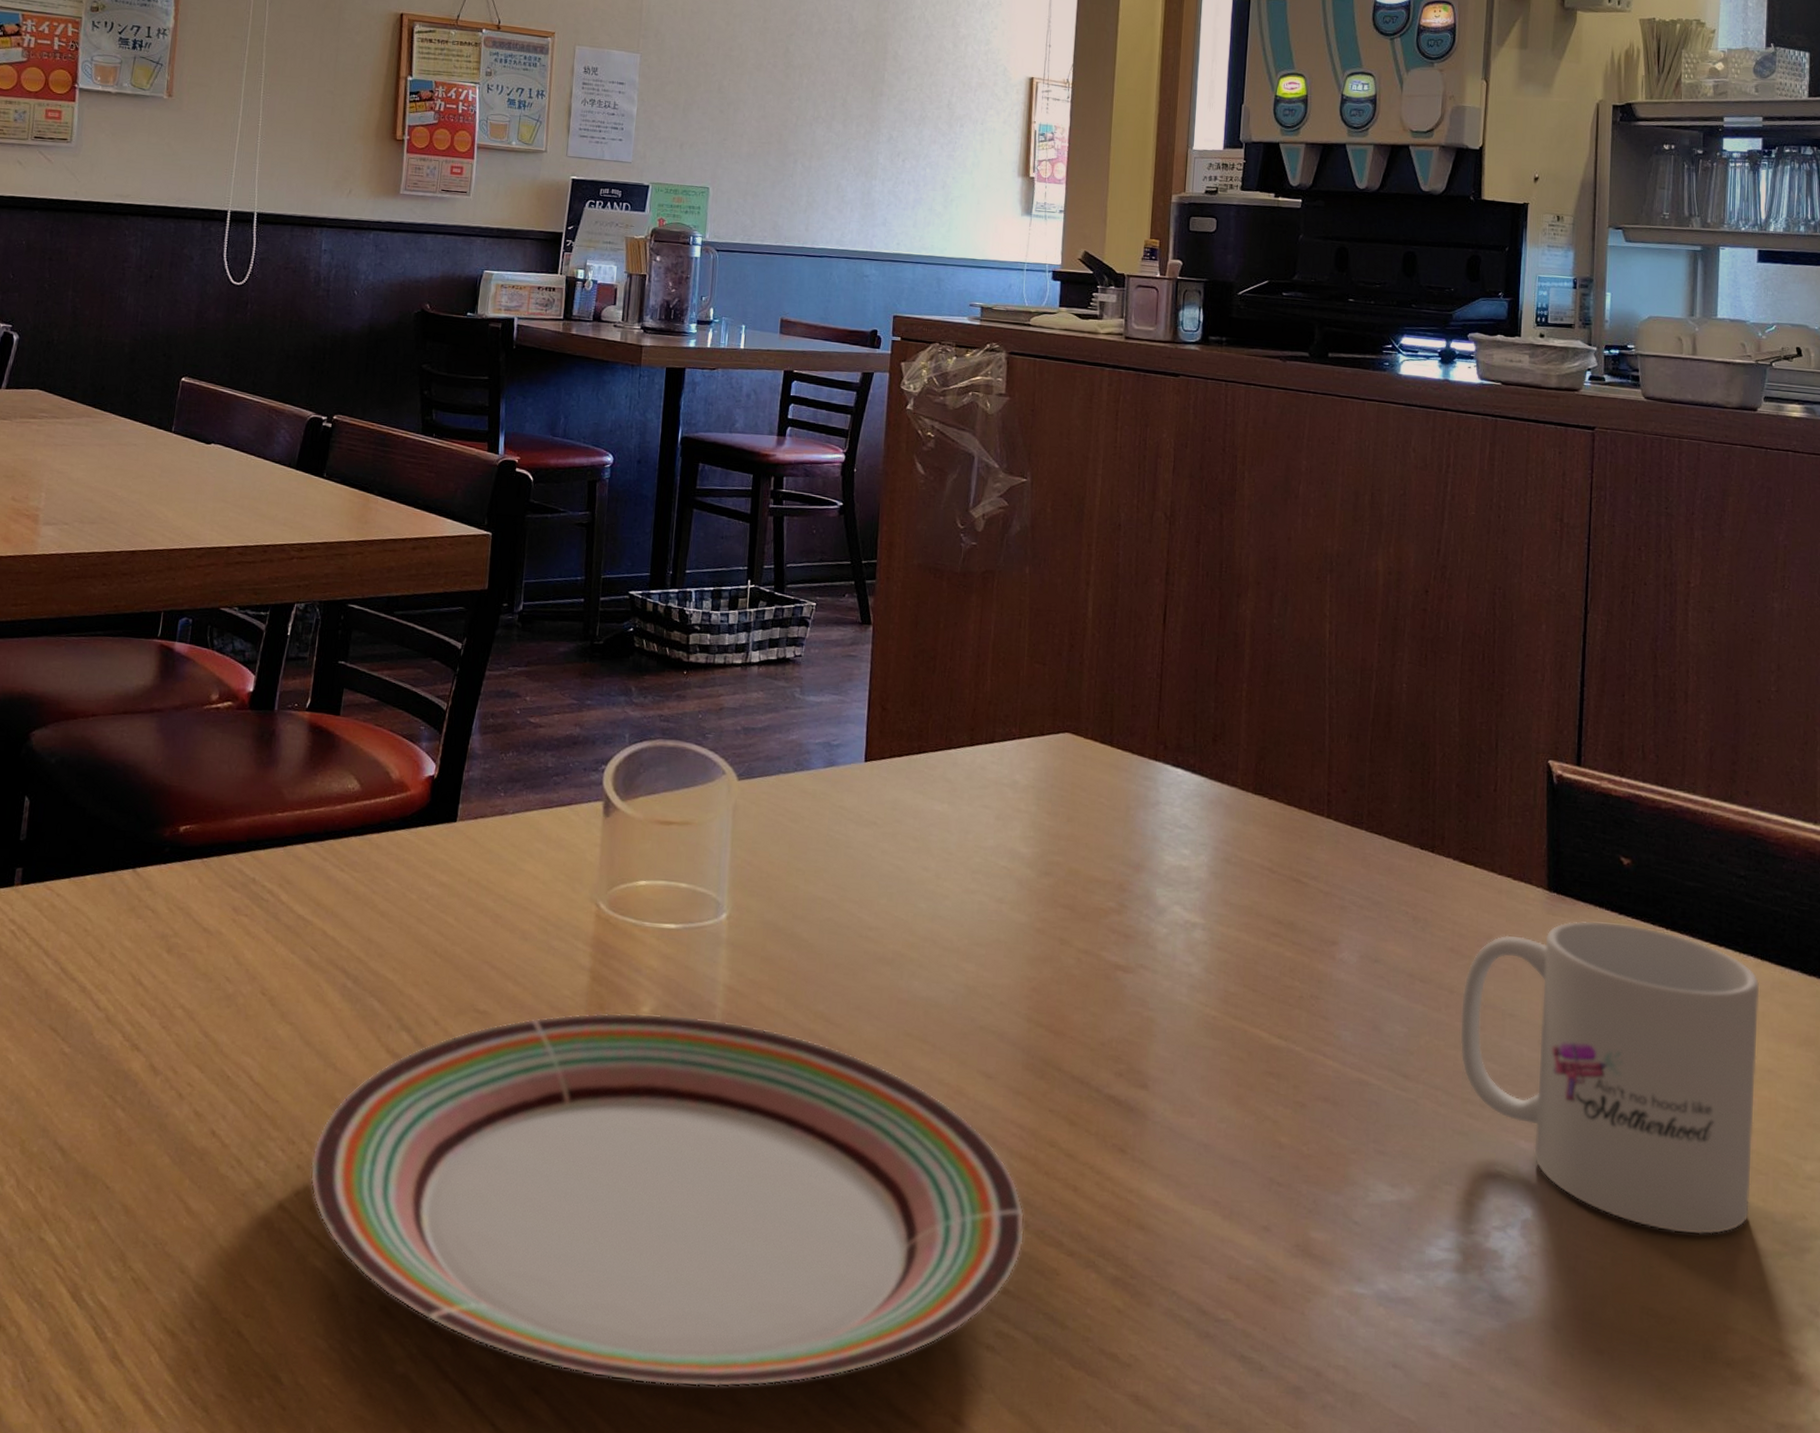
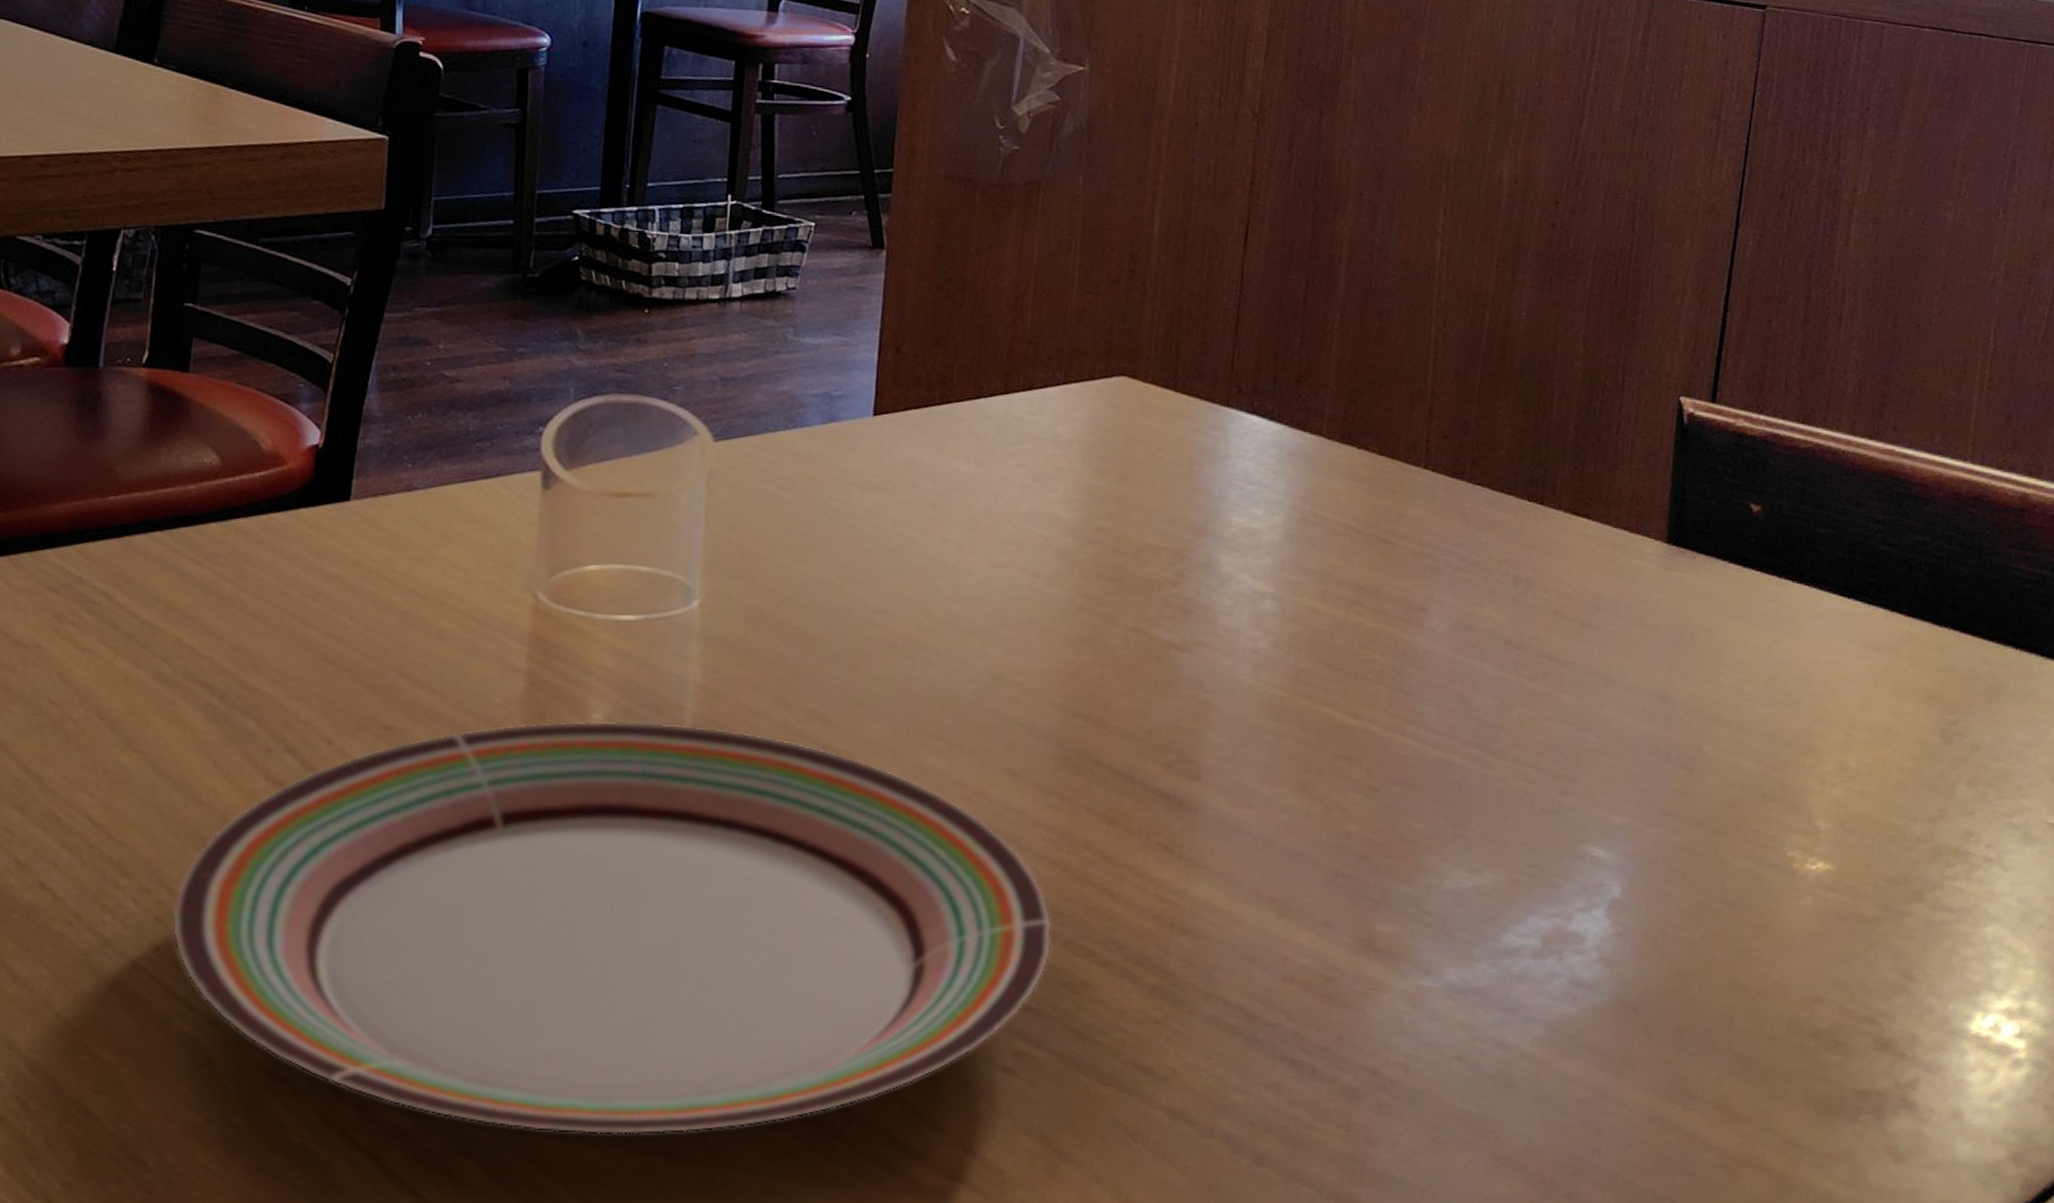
mug: present [1460,921,1760,1235] -> none [1556,575,1887,904]

